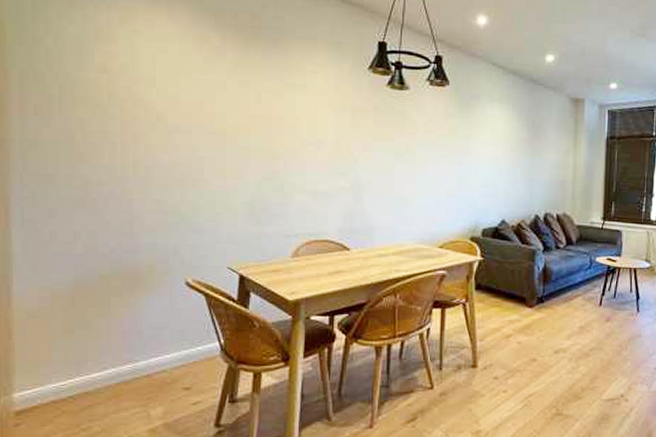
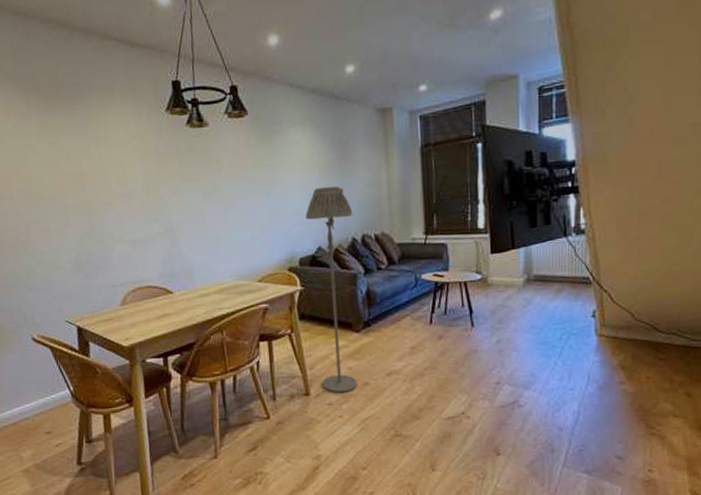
floor lamp: none [491,164,538,367] -> present [305,186,357,393]

